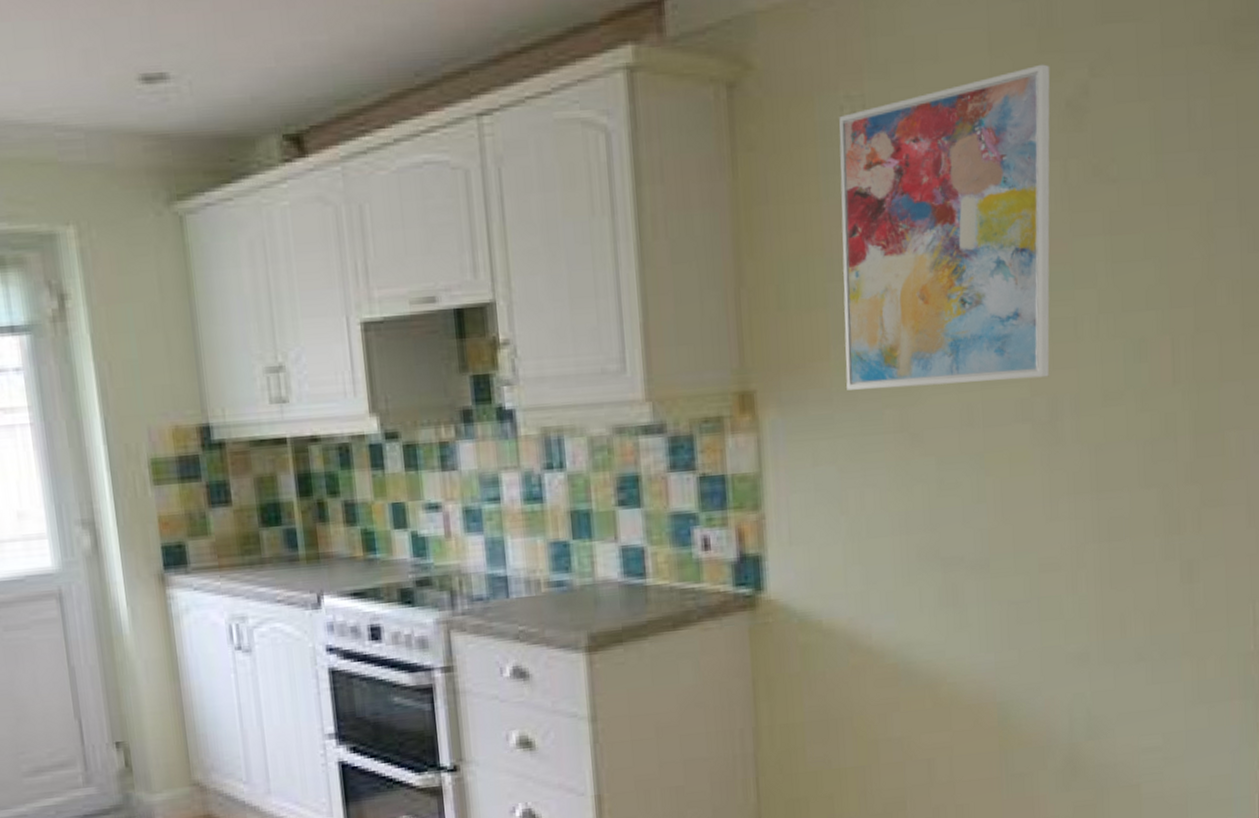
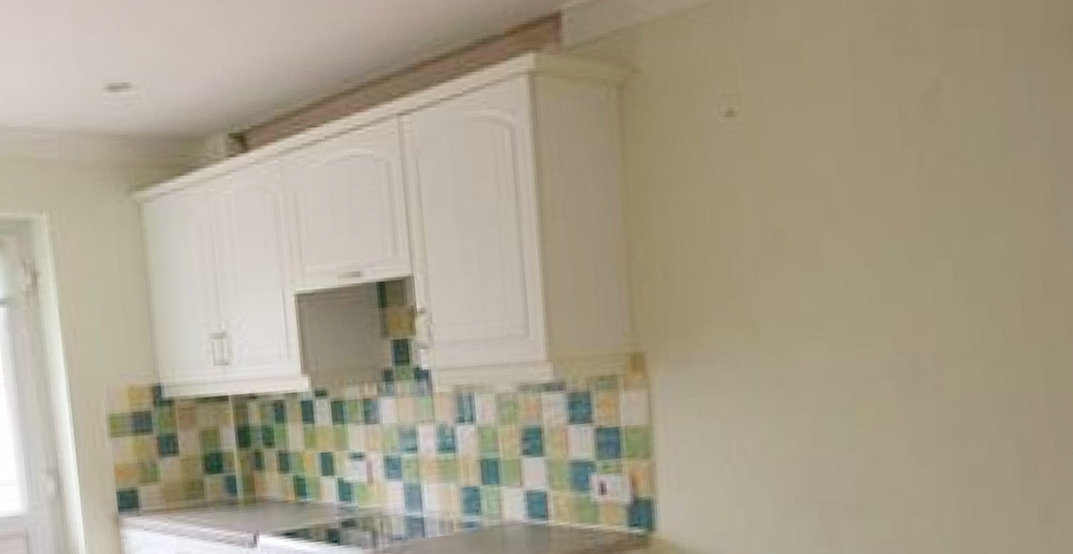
wall art: present [839,64,1050,390] -> none [717,64,912,351]

